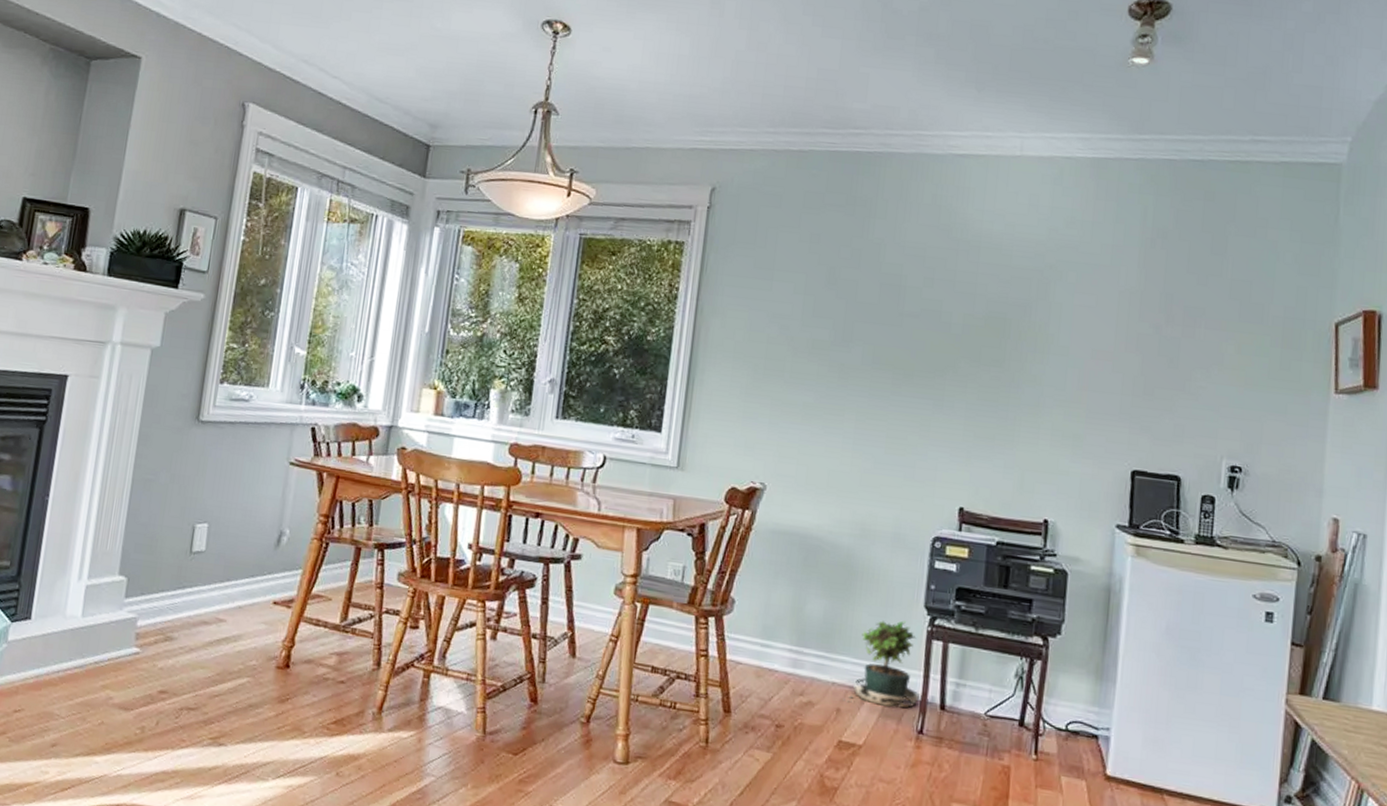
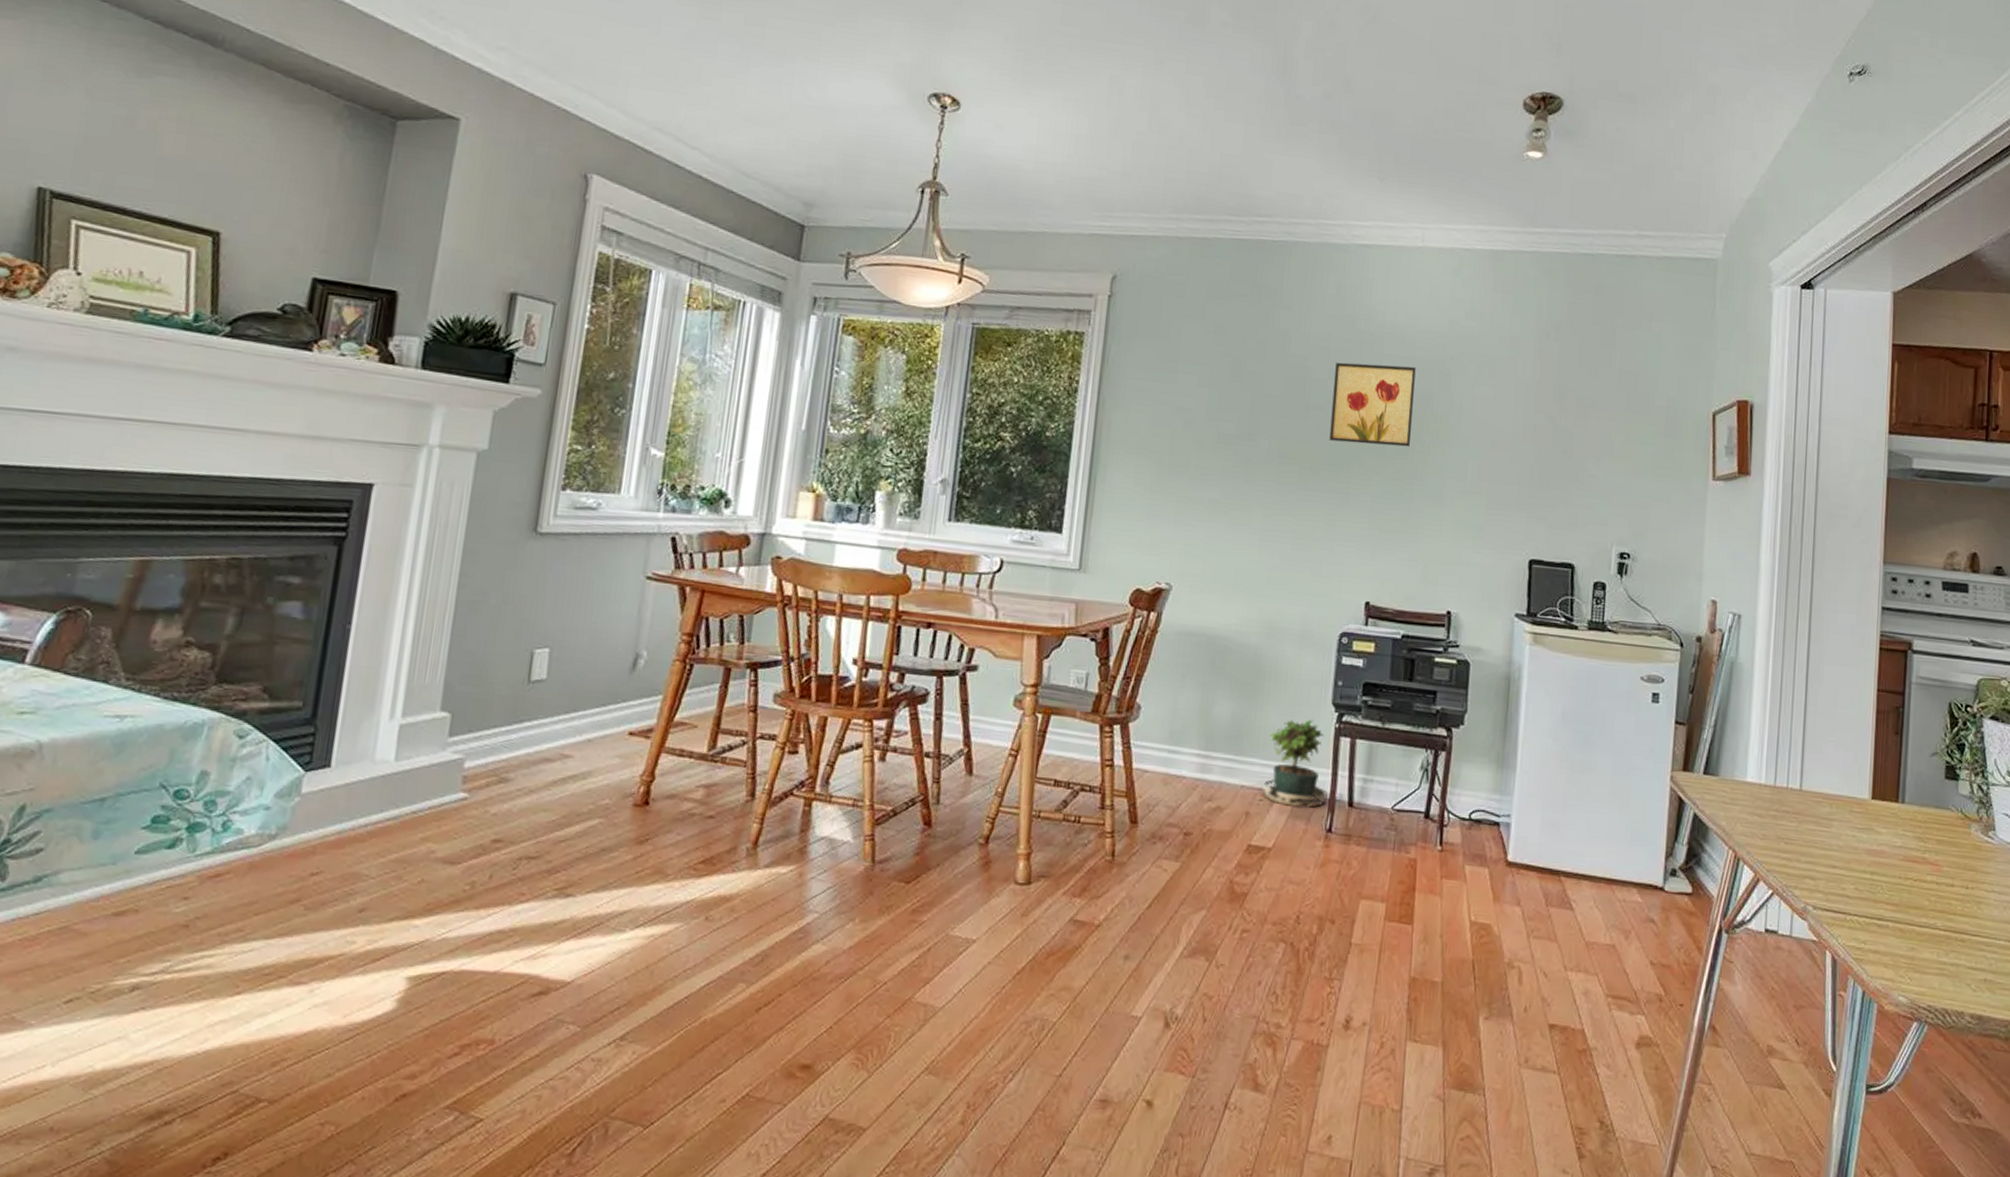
wall art: none [923,270,1013,355] -> present [1329,362,1416,447]

